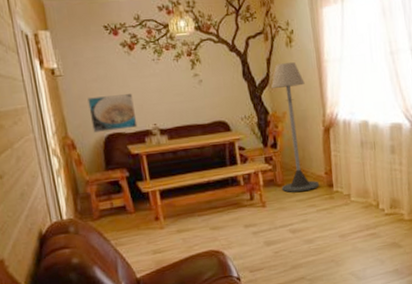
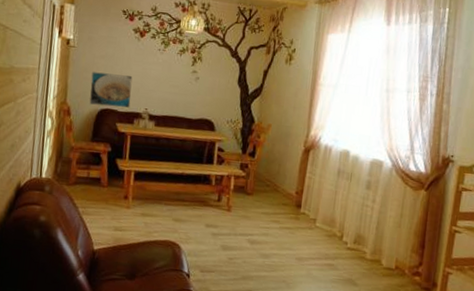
floor lamp: present [270,62,319,193] -> none [249,77,296,206]

